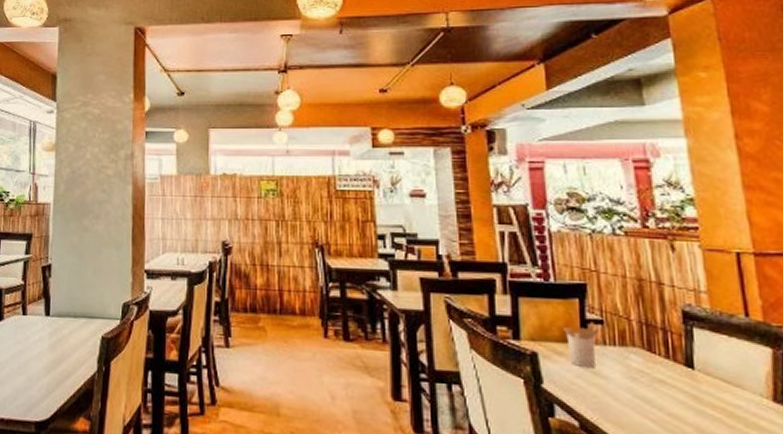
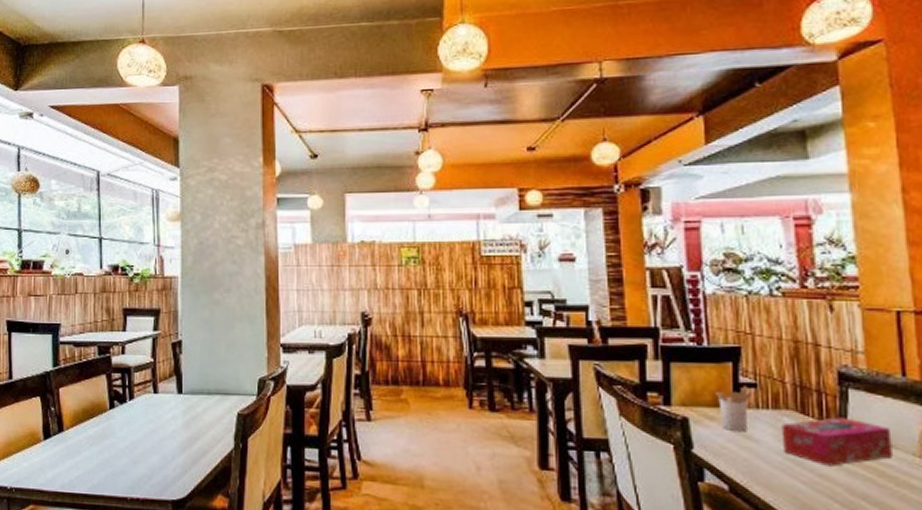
tissue box: none [628,356,740,405] -> present [781,417,893,466]

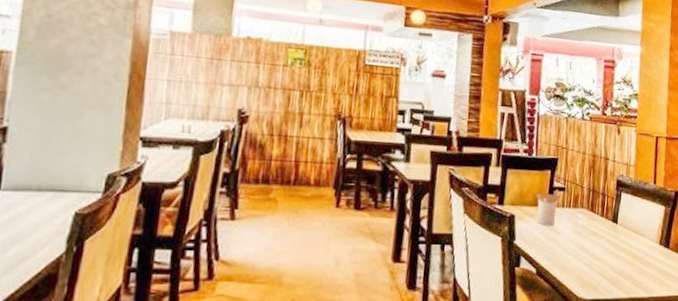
tissue box: present [781,417,893,466] -> none [576,214,643,251]

